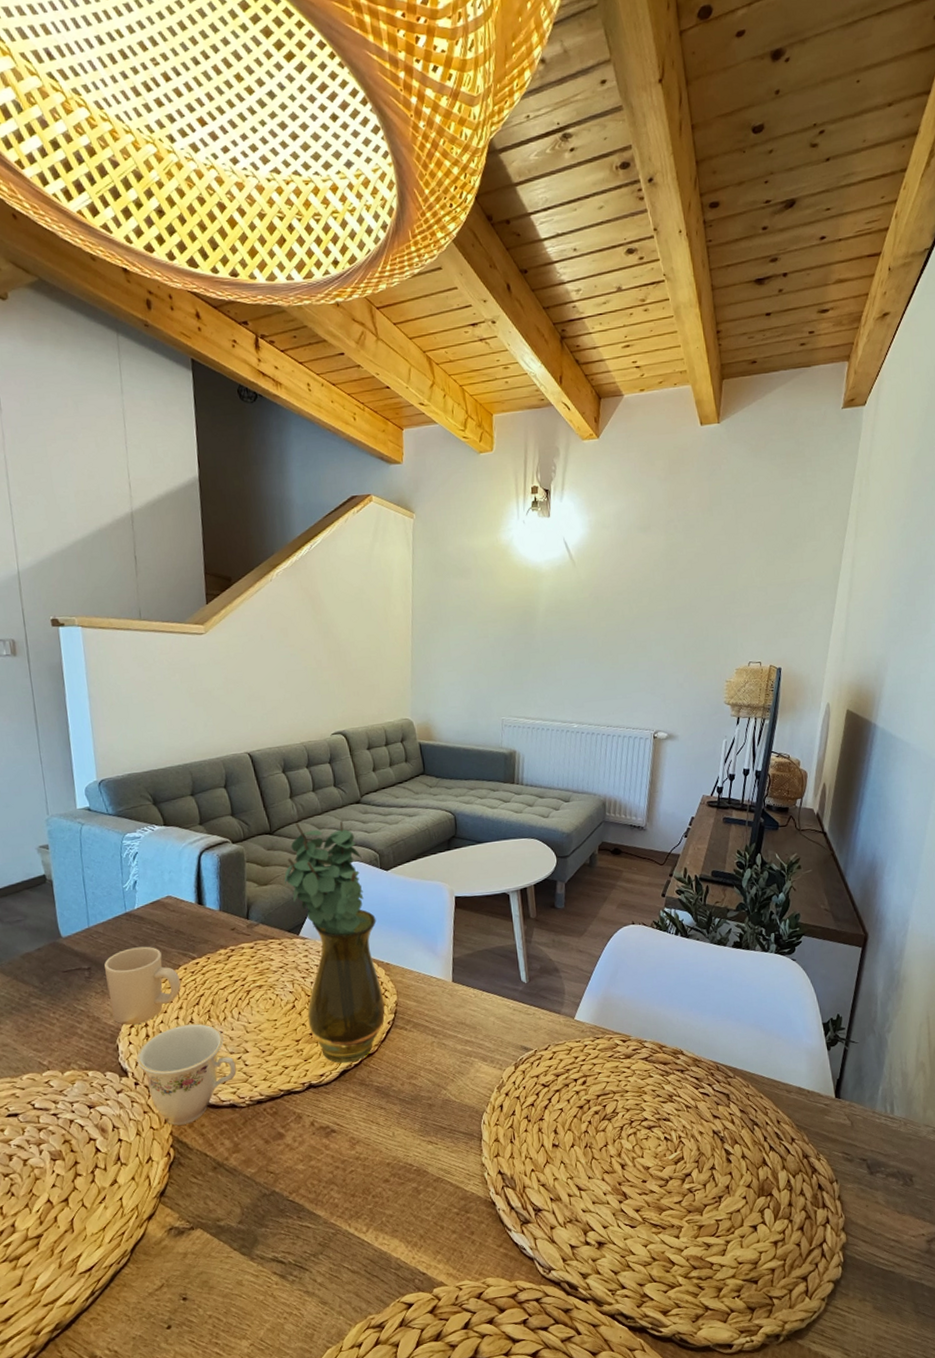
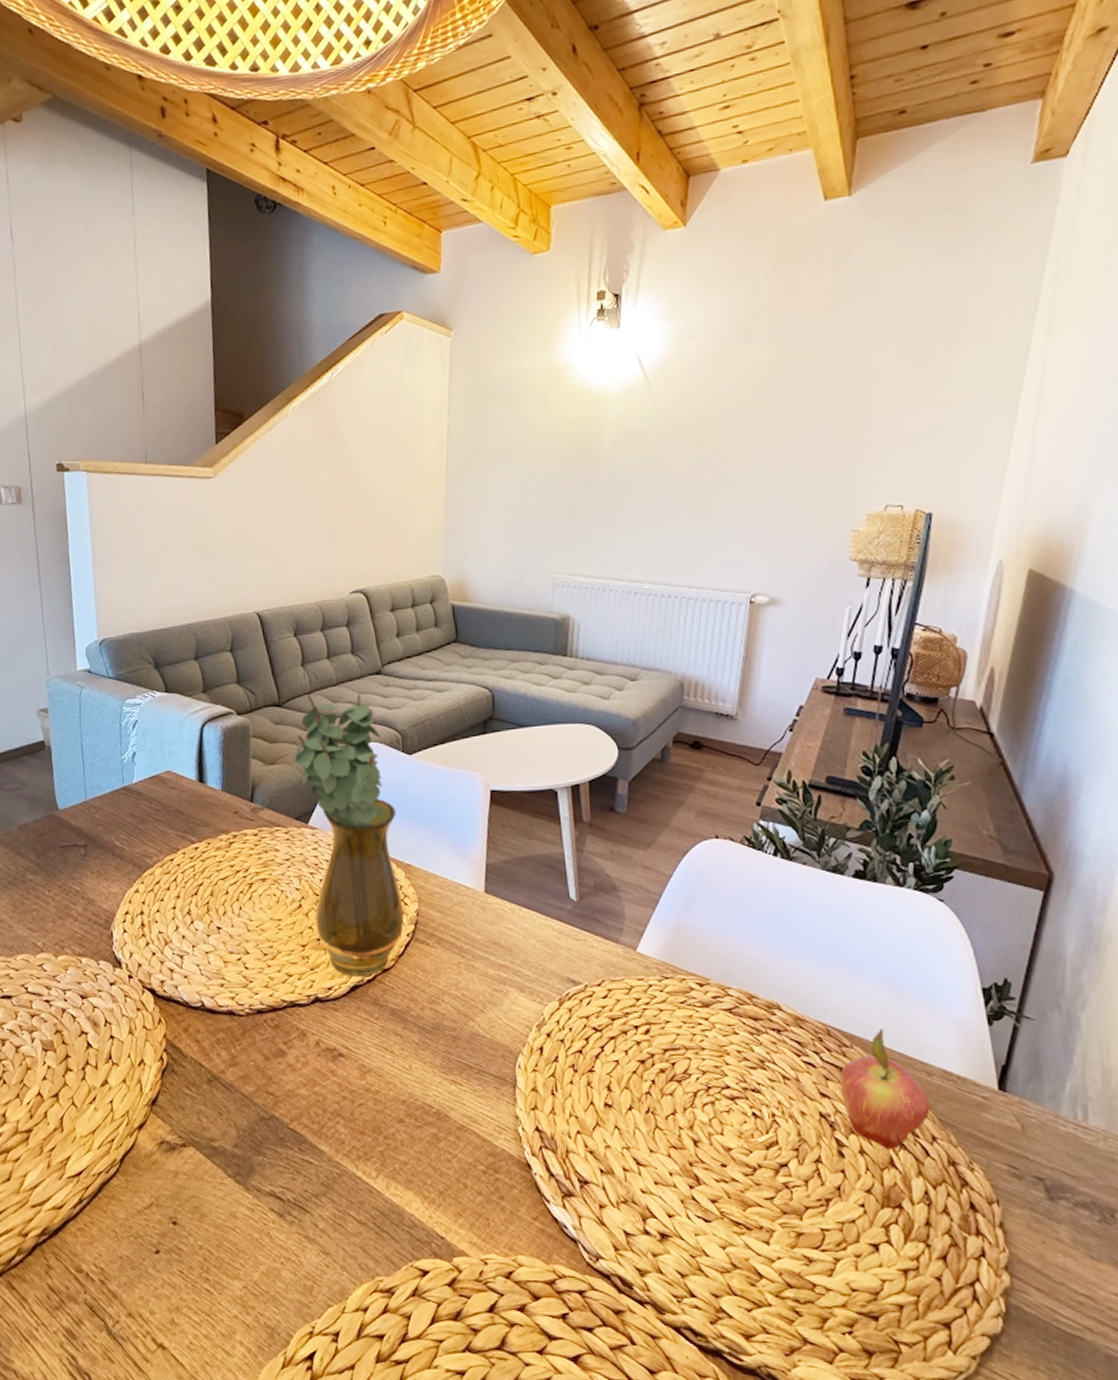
mug: present [104,946,181,1026] -> none [100,825,180,912]
teacup: present [136,1023,237,1126] -> none [130,915,236,1028]
fruit: none [726,1060,790,1153] -> present [839,1028,931,1150]

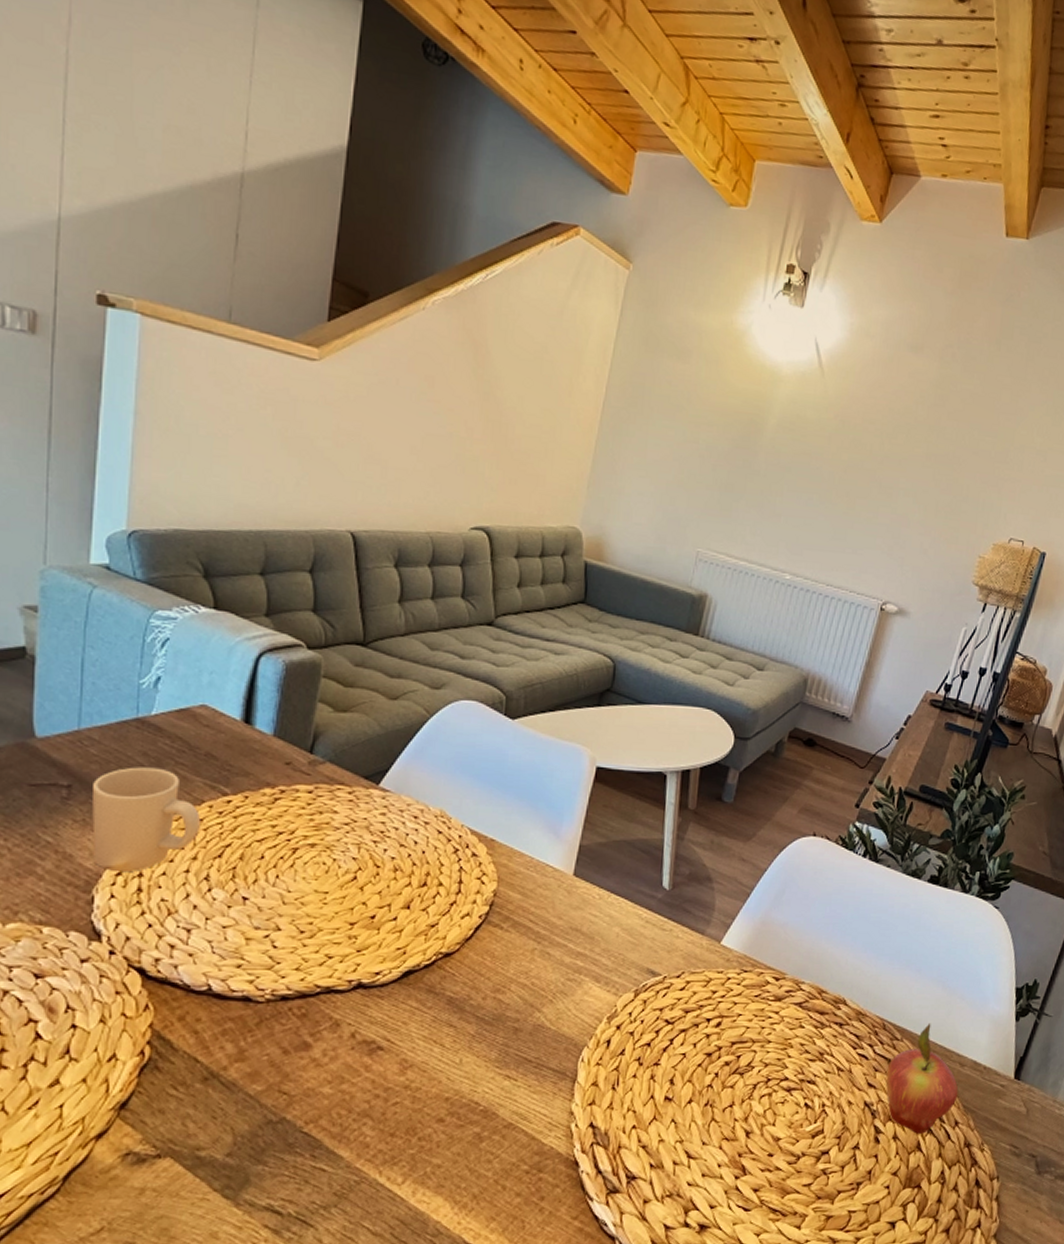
mug: none [100,825,180,912] -> present [91,767,202,873]
vase: present [292,694,404,978] -> none [370,636,487,962]

